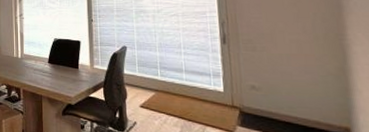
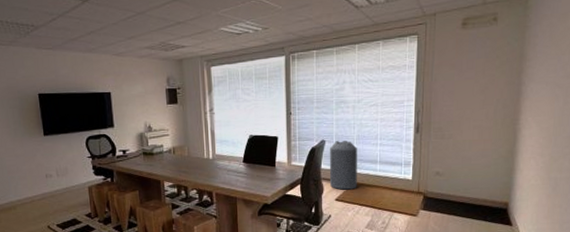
trash can: none [131,48,163,97] -> present [329,141,357,190]

